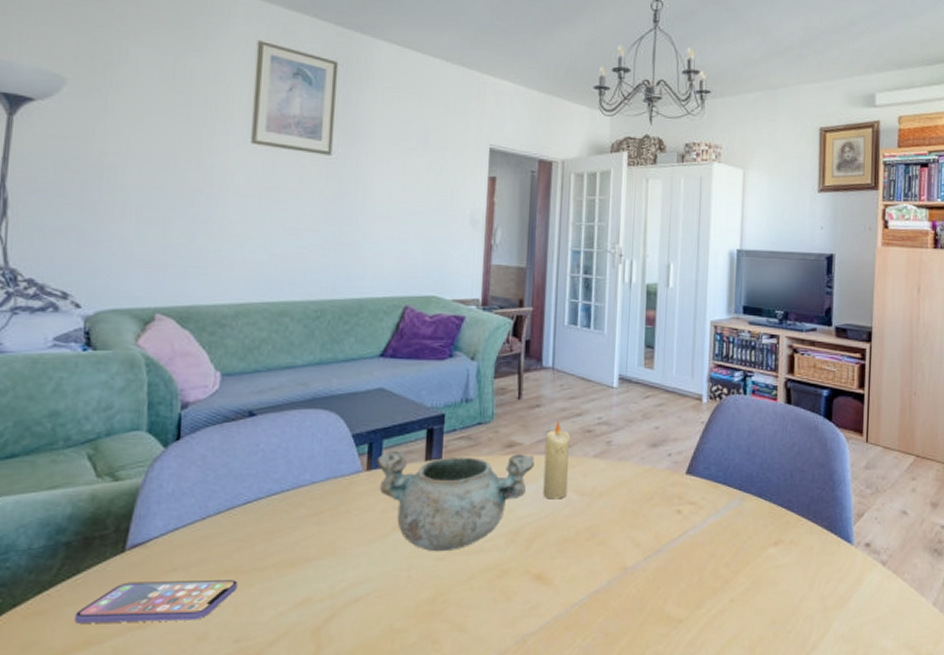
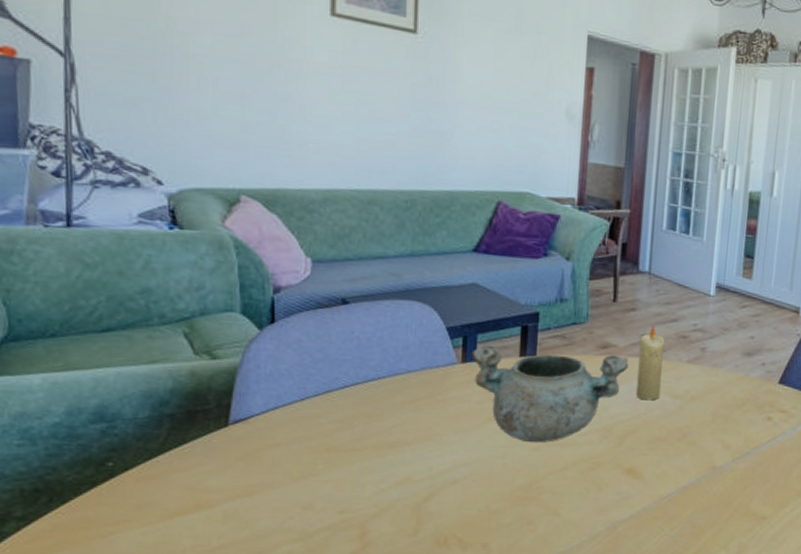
smartphone: present [74,580,237,623] -> none [184,454,339,492]

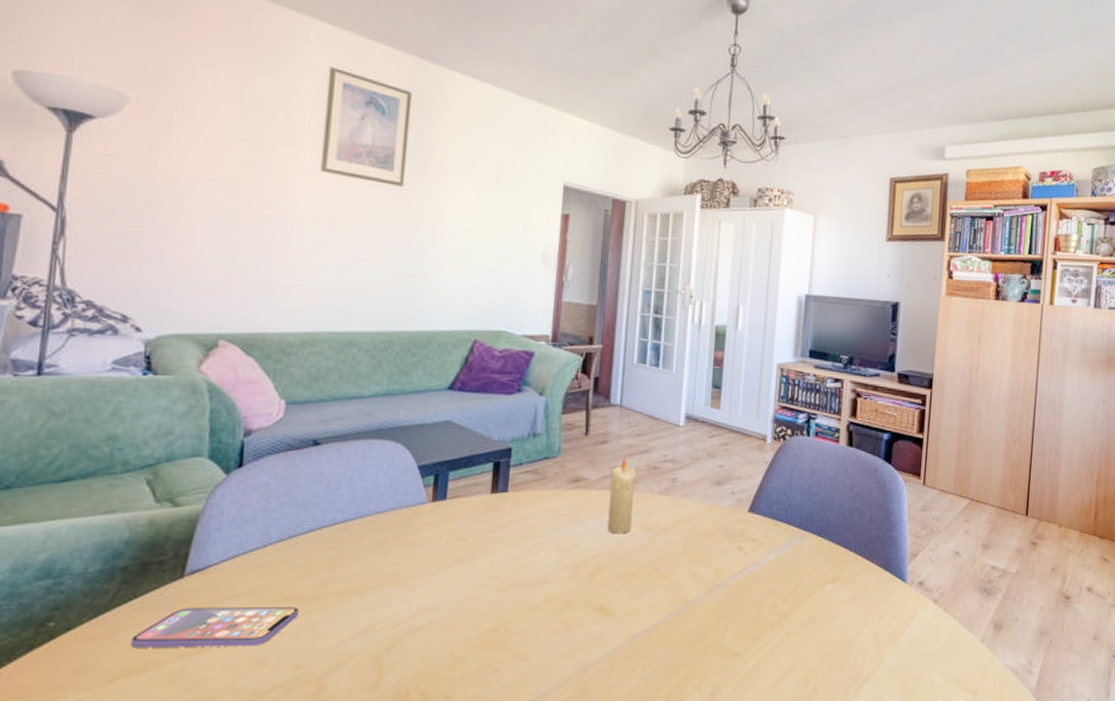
smartphone: none [184,454,339,492] -> present [130,607,299,648]
decorative bowl: present [470,345,629,443] -> none [440,482,600,583]

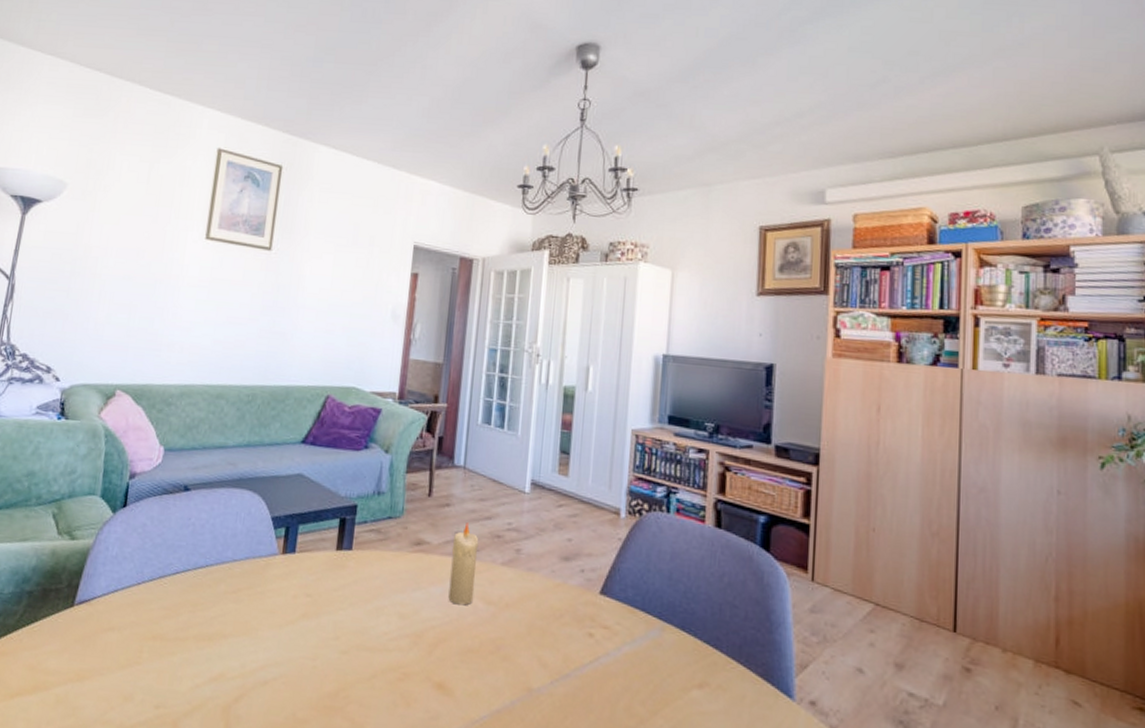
smartphone: present [130,607,299,648] -> none [28,635,162,681]

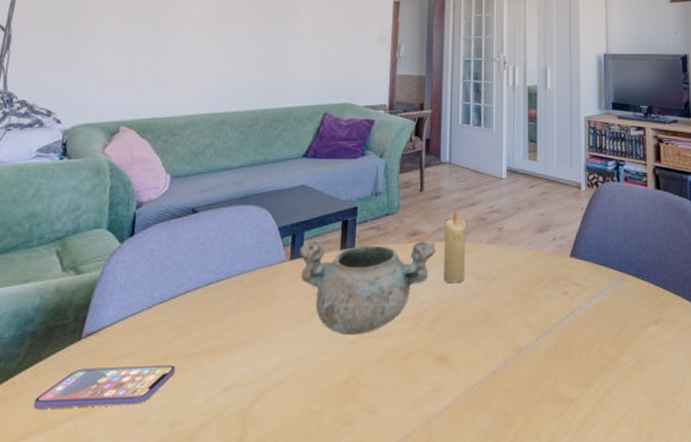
smartphone: none [28,635,162,681] -> present [33,365,175,409]
decorative bowl: none [290,536,442,646] -> present [297,241,435,336]

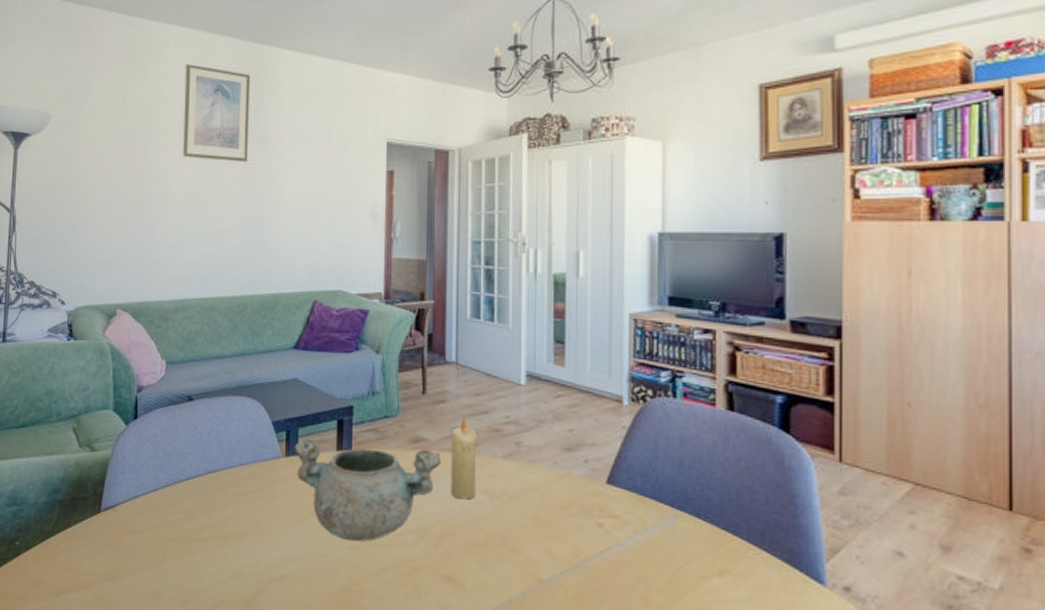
smartphone: present [33,365,175,409] -> none [67,539,183,579]

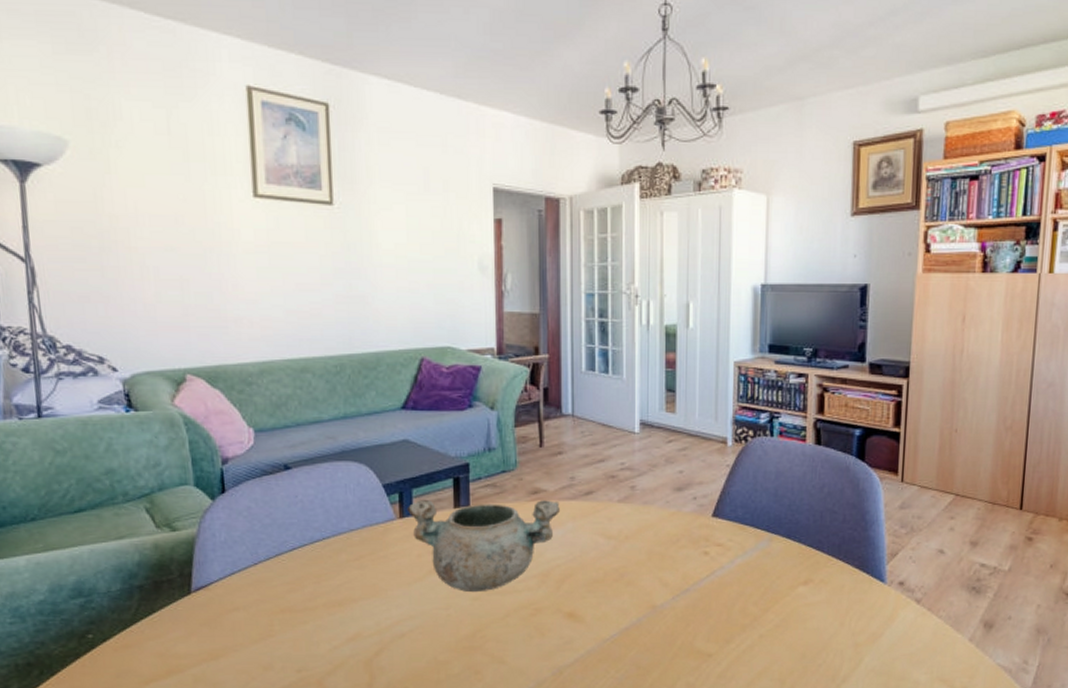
candle: present [450,418,477,500] -> none [568,467,595,543]

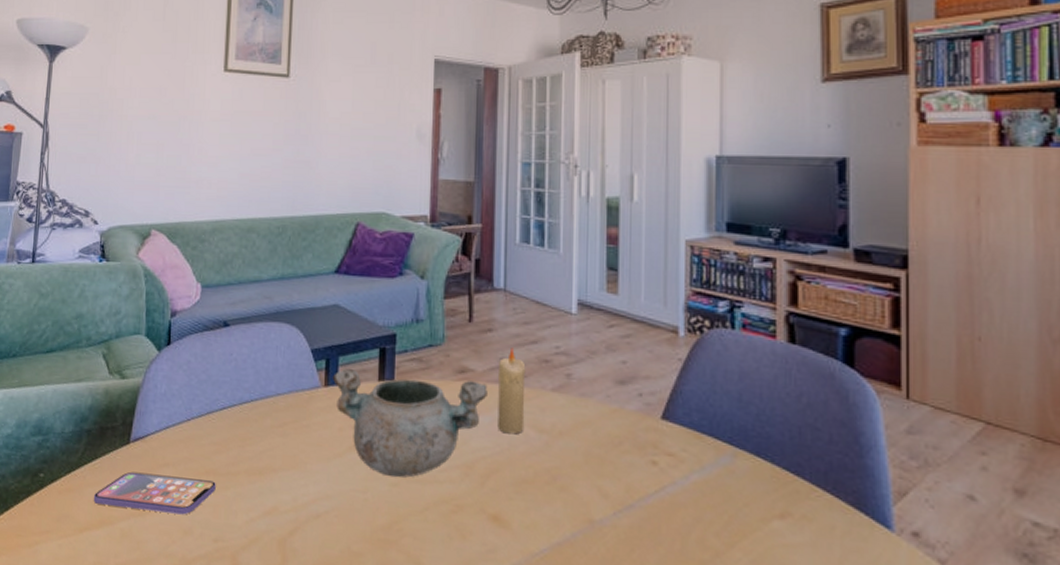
smartphone: none [156,618,294,655] -> present [93,471,216,515]
candle: none [568,467,595,543] -> present [497,348,526,435]

